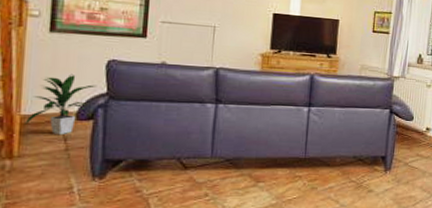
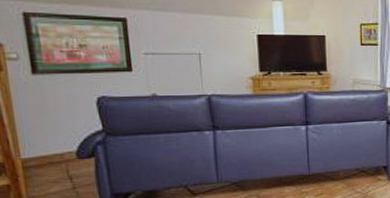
indoor plant: present [25,73,97,135] -> none [27,114,92,175]

